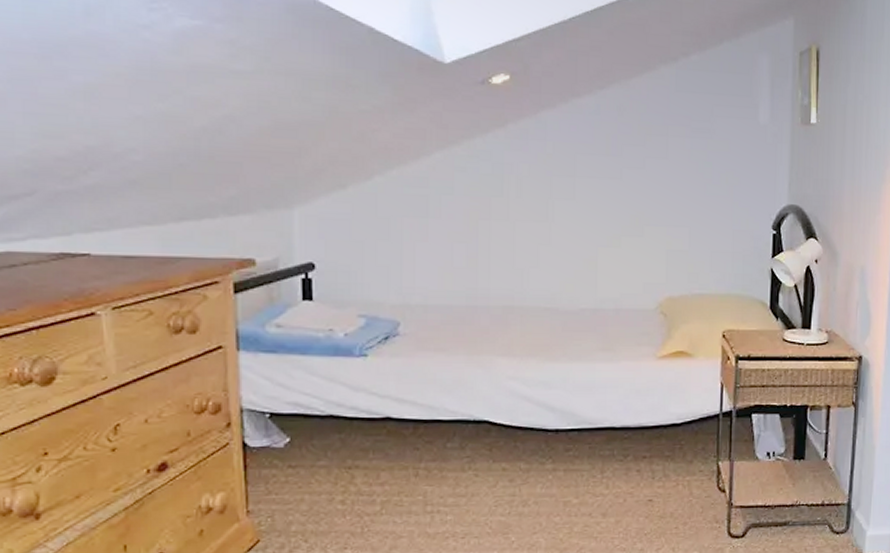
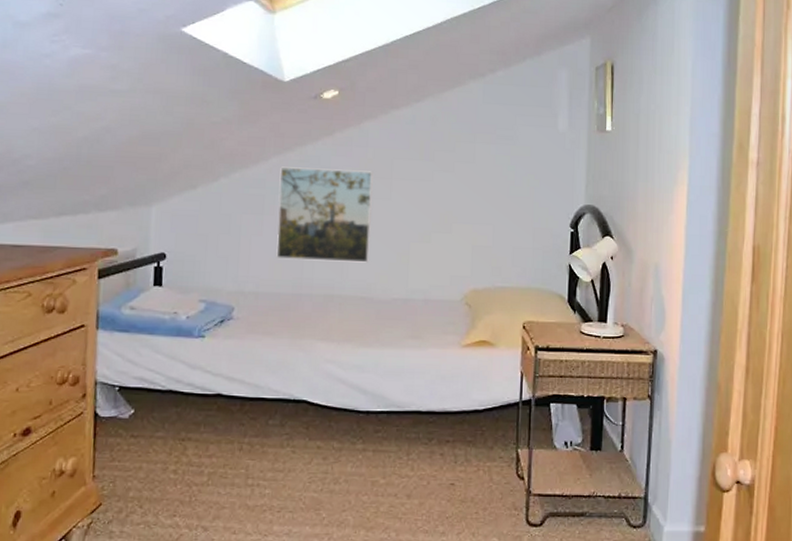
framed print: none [444,163,554,270] -> present [276,166,373,263]

